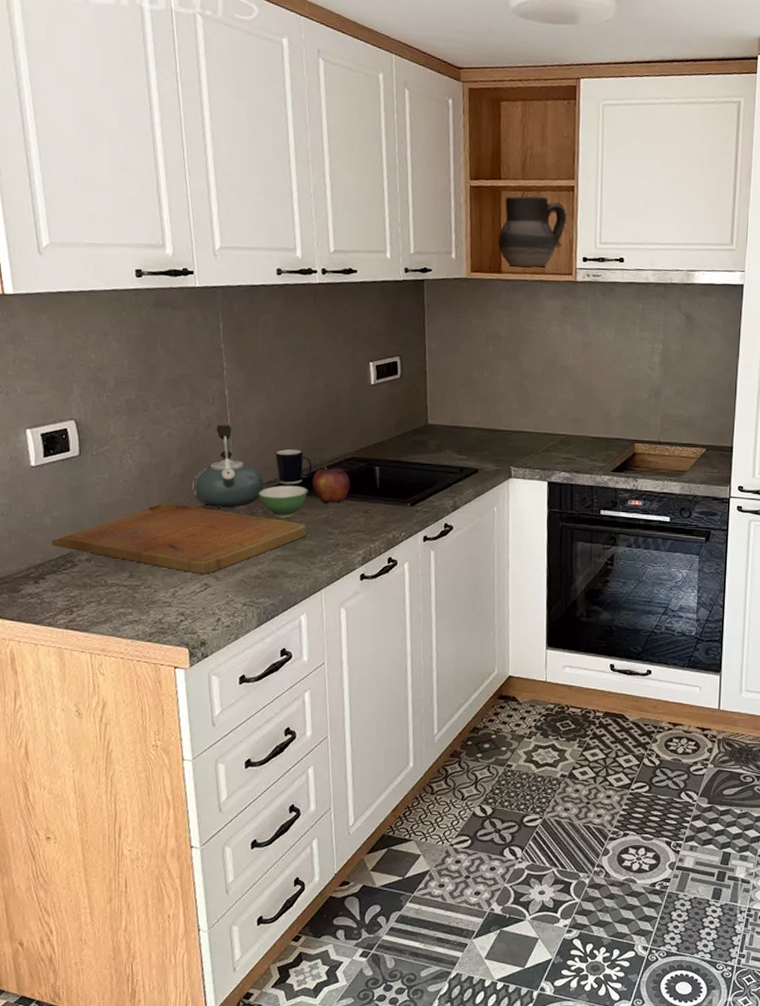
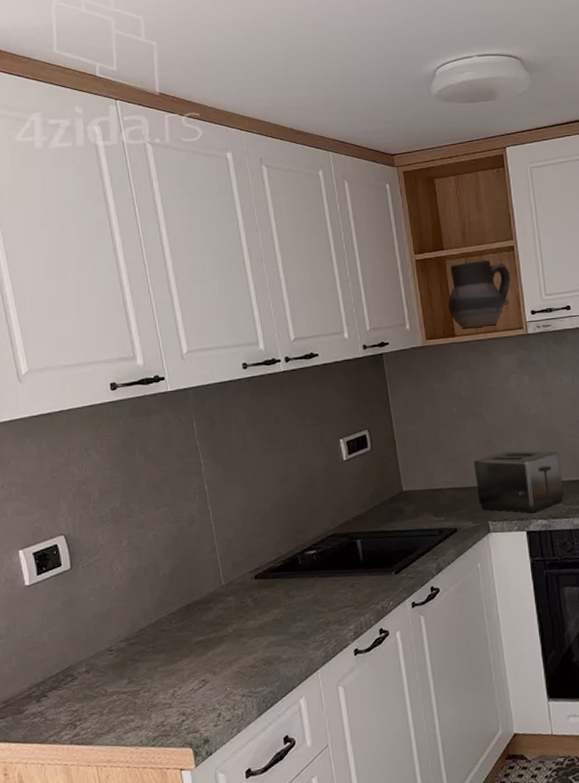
cutting board: present [51,502,308,574] -> none [50,603,298,671]
kettle: present [192,425,264,508] -> none [182,519,251,602]
bowl: present [257,485,308,519] -> none [245,569,294,605]
mug: present [275,448,312,485] -> none [258,533,296,570]
fruit: present [312,466,350,504] -> none [297,546,334,584]
toaster: none [503,398,591,464] -> present [473,450,564,513]

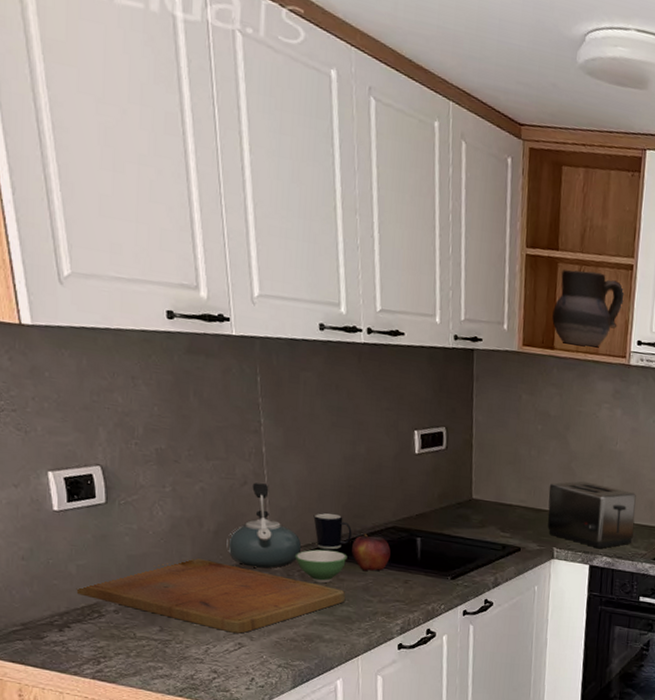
cutting board: none [50,603,298,671] -> present [76,558,346,634]
kettle: none [182,519,251,602] -> present [226,483,302,568]
bowl: none [245,569,294,605] -> present [294,549,348,584]
mug: none [258,533,296,570] -> present [313,513,352,550]
fruit: none [297,546,334,584] -> present [352,533,391,572]

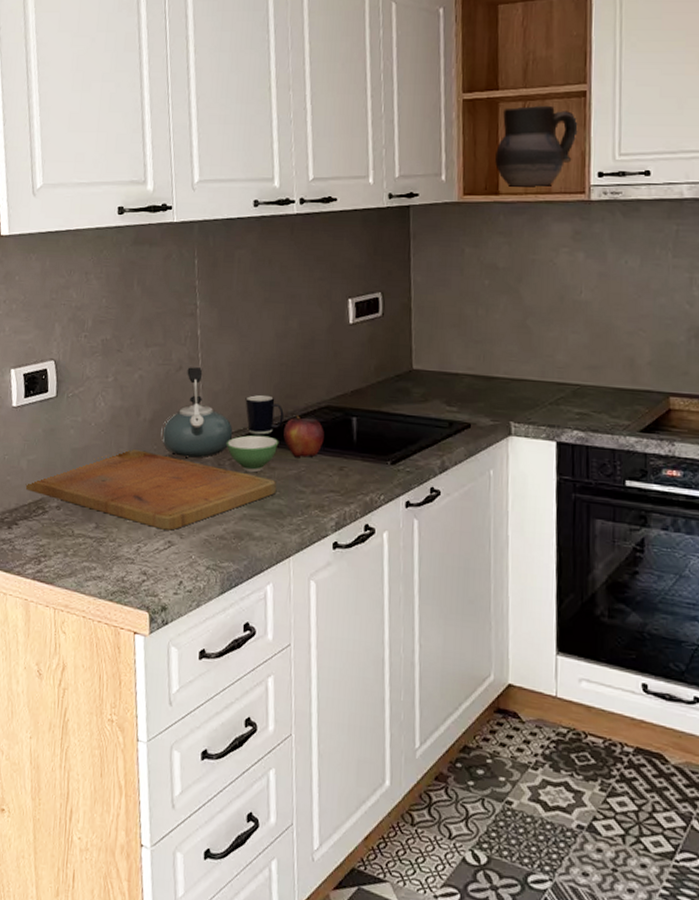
toaster: present [547,481,636,548] -> none [501,340,612,420]

